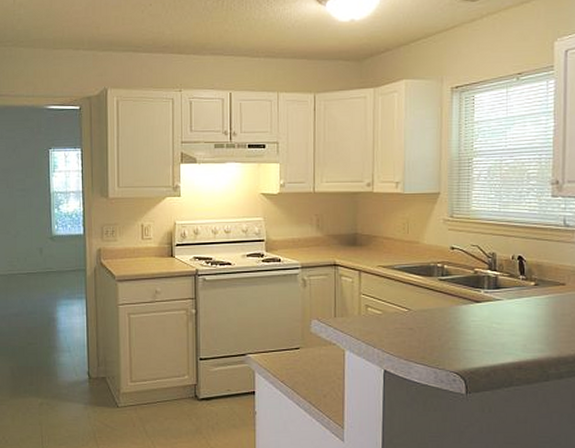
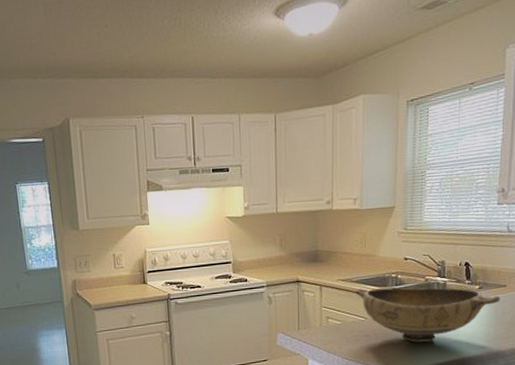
bowl: none [397,277,560,340] -> present [355,287,501,342]

